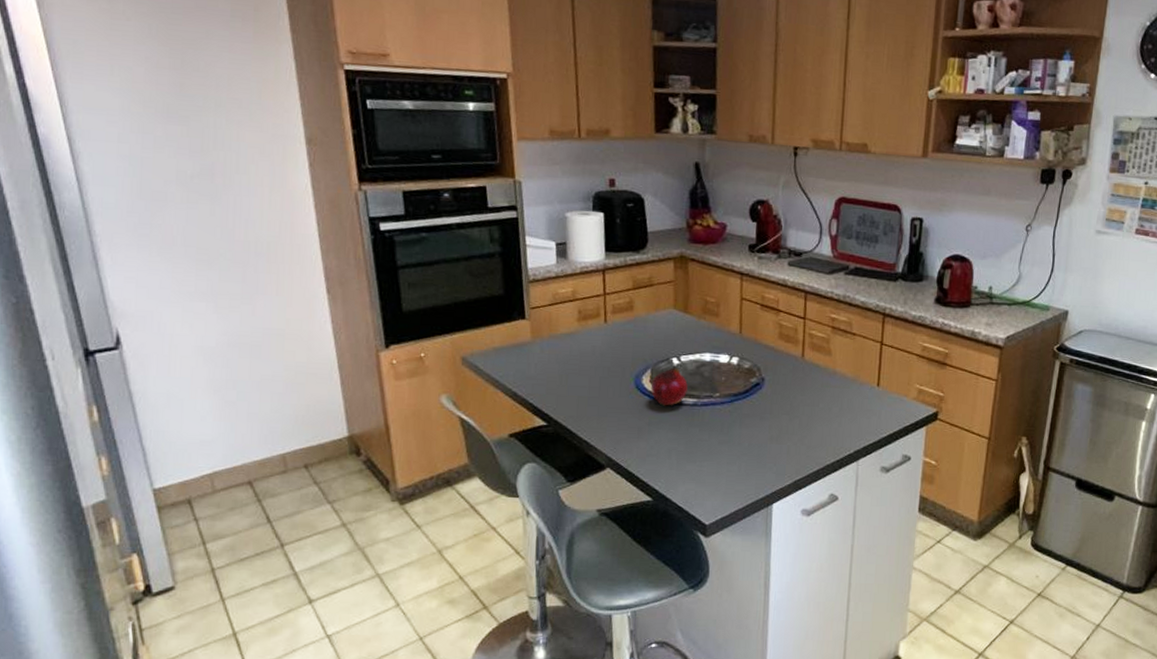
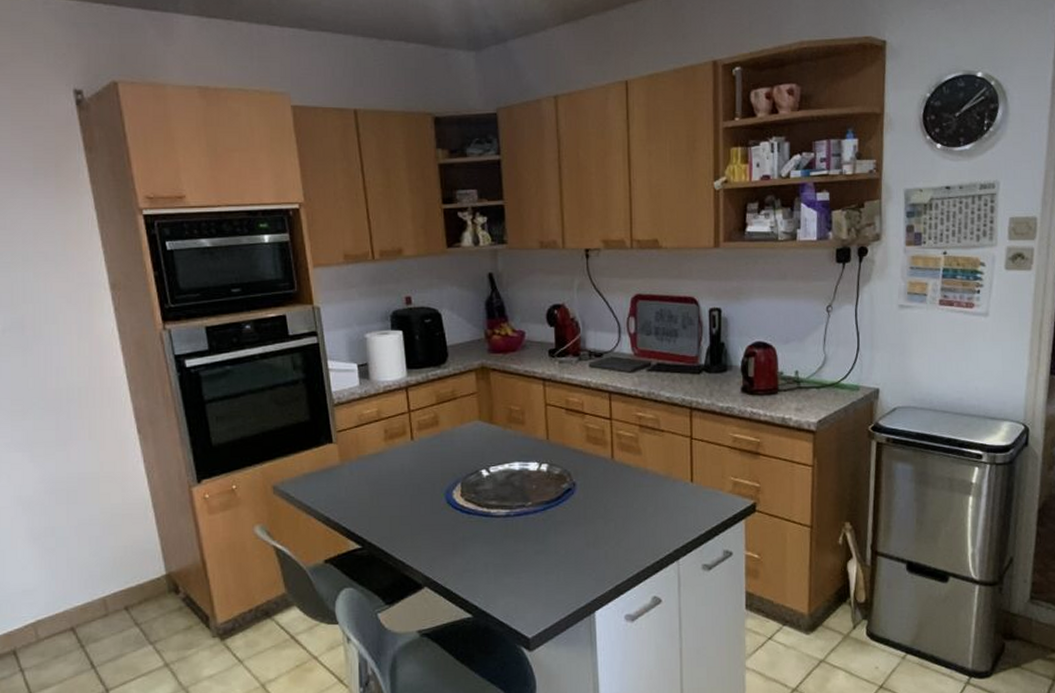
fruit: present [651,366,688,406] -> none [462,478,499,519]

